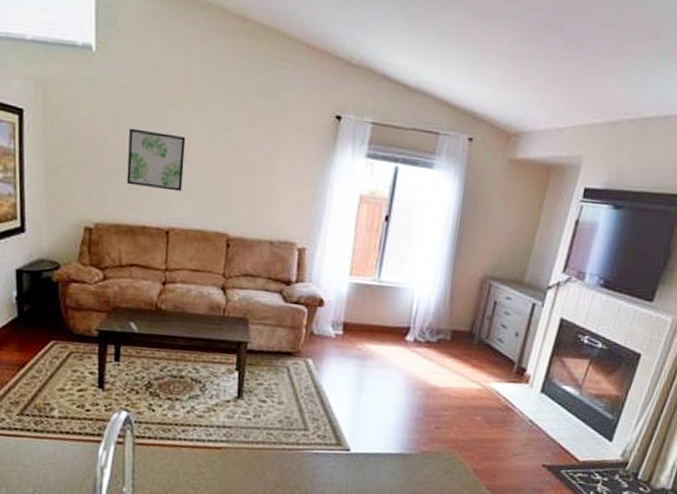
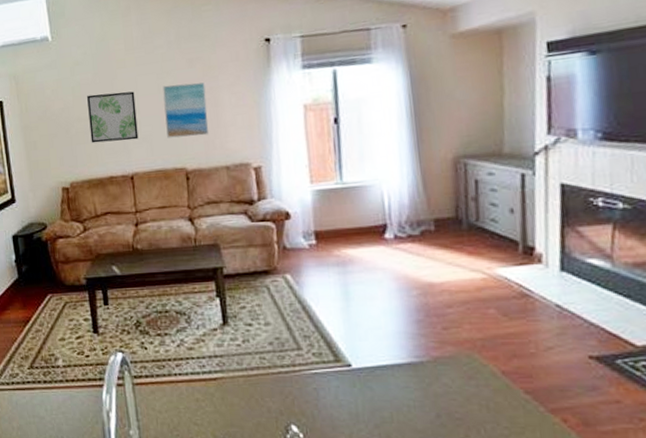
wall art: none [214,139,265,204] -> present [162,82,209,138]

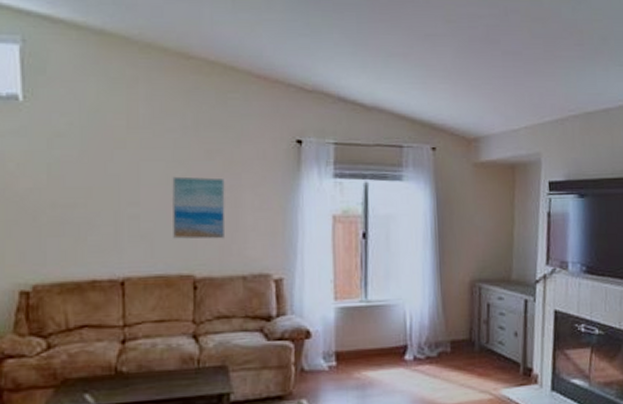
wall art: present [87,91,139,143] -> none [69,176,136,237]

